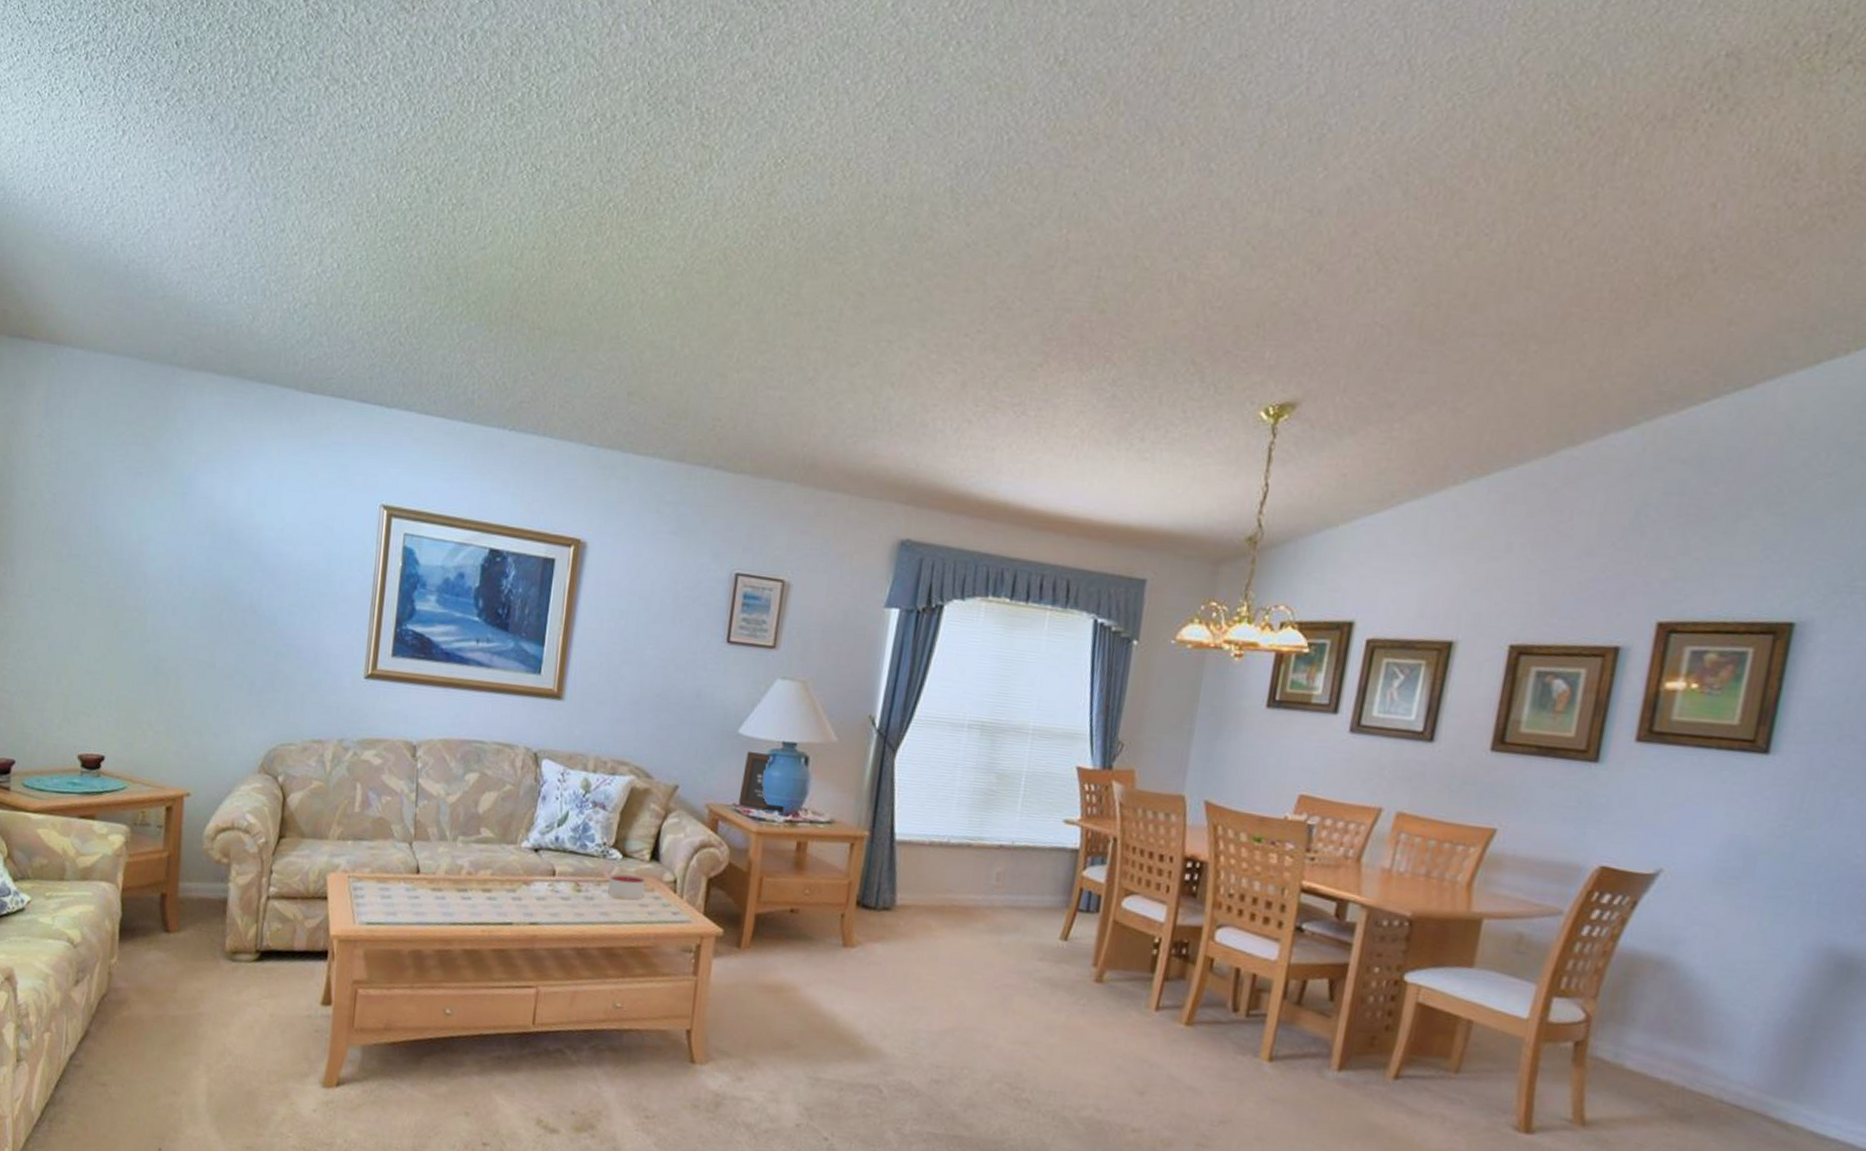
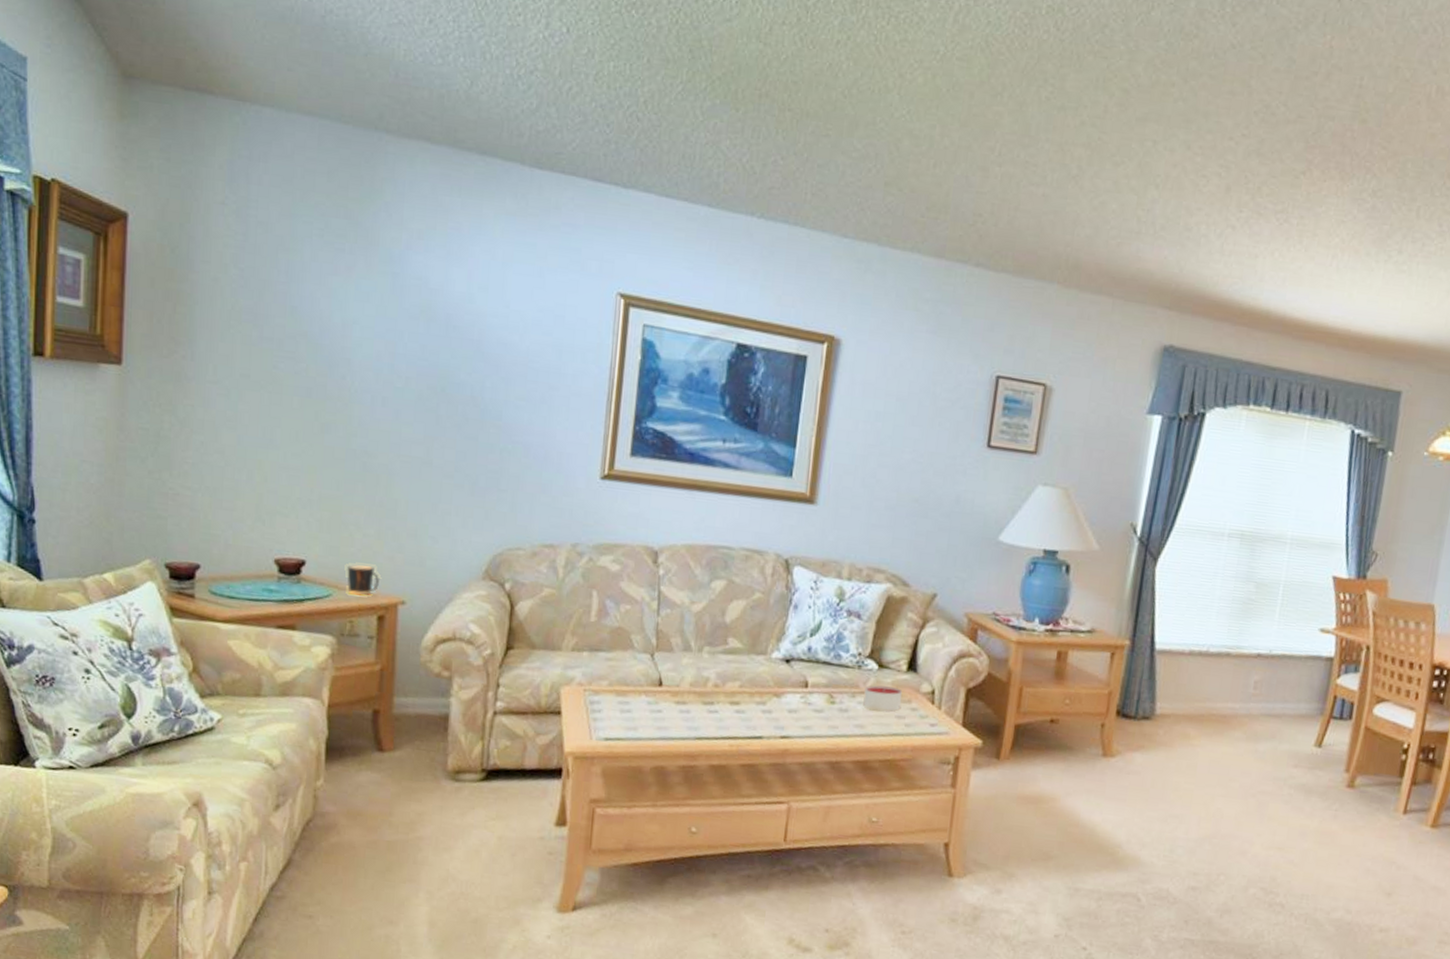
mug: none [139,759,169,788] -> present [346,564,381,596]
picture frame: present [738,750,786,813] -> none [998,558,1047,622]

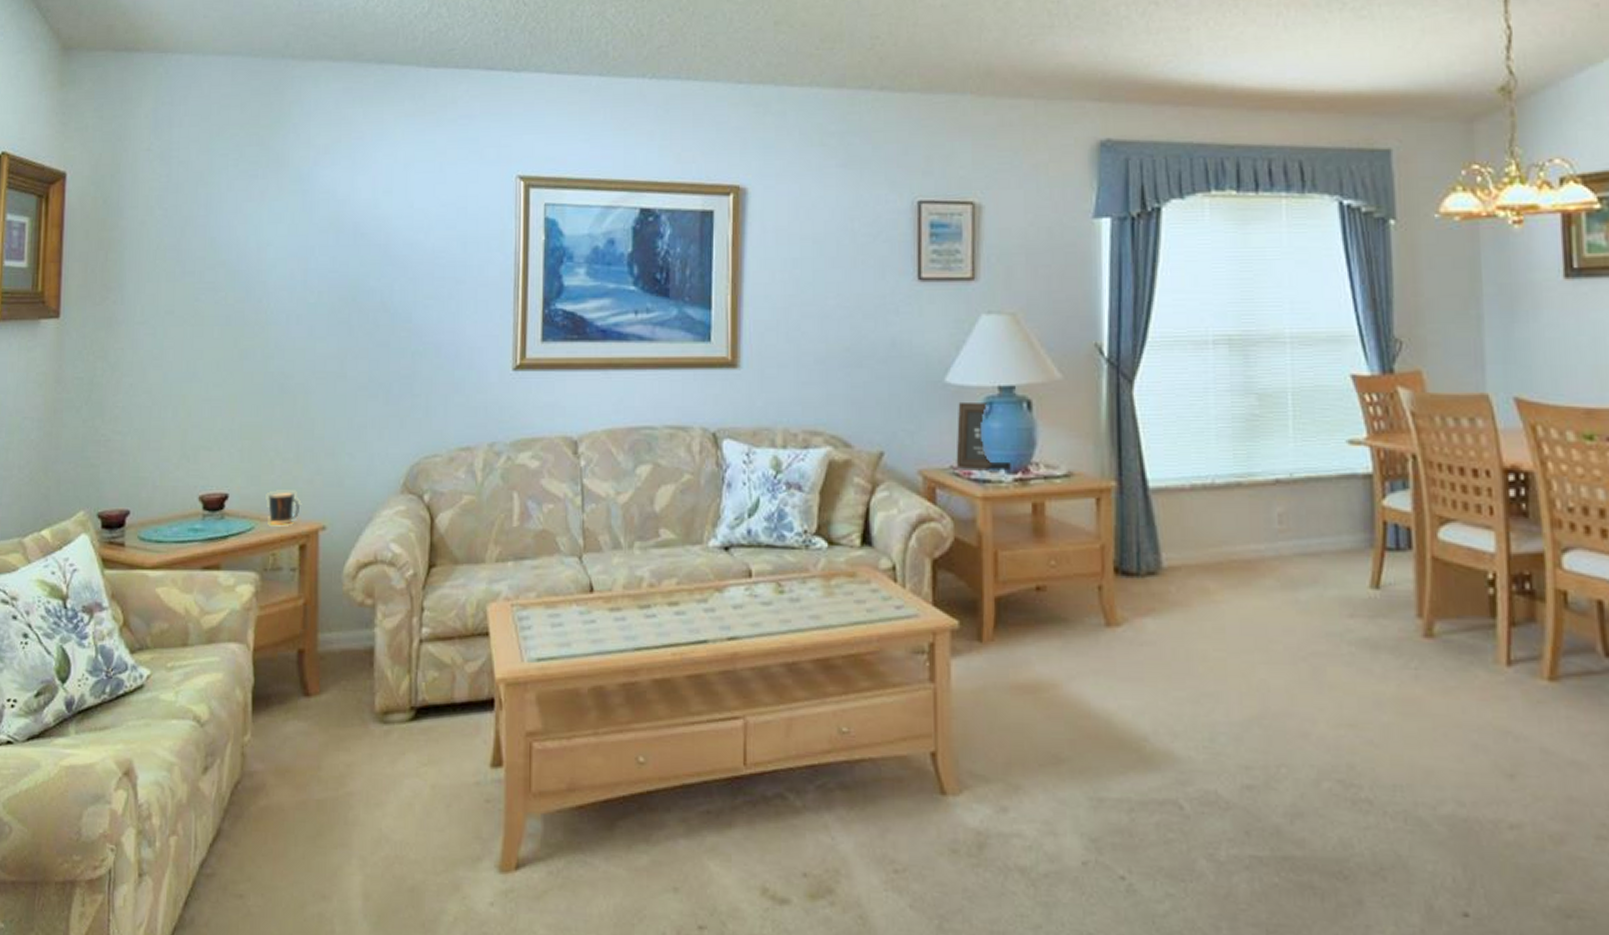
candle: present [863,685,903,713] -> none [816,566,860,597]
picture frame: none [998,558,1047,622] -> present [956,401,1012,471]

